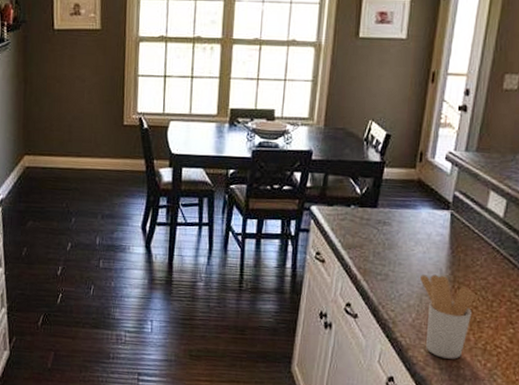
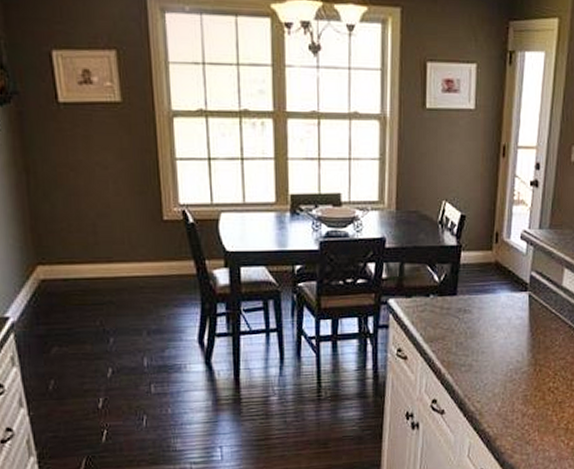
utensil holder: present [420,274,477,359] -> none [503,359,557,443]

